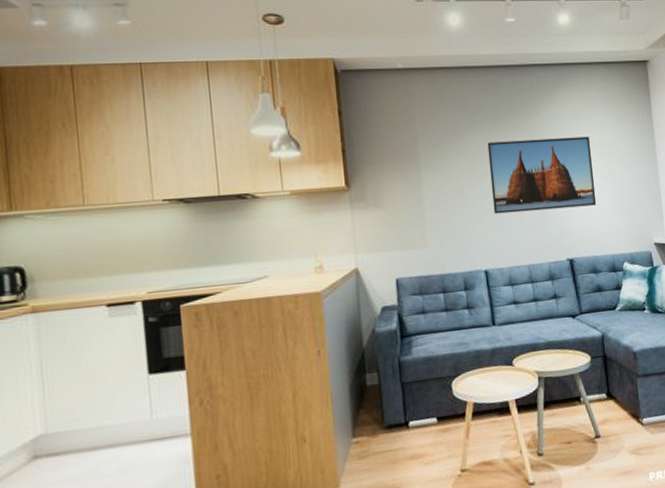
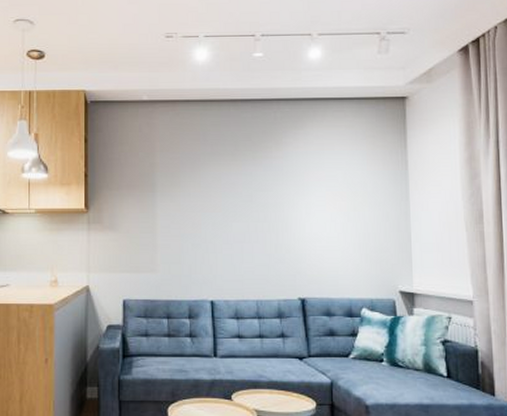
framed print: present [487,136,597,214] -> none [224,173,336,246]

